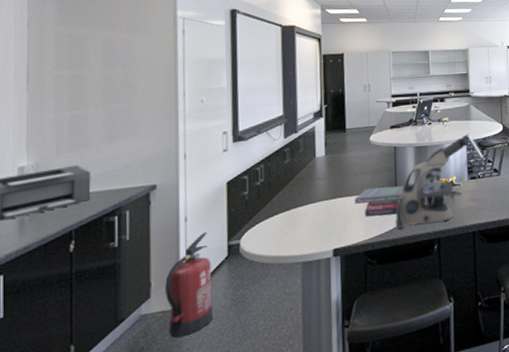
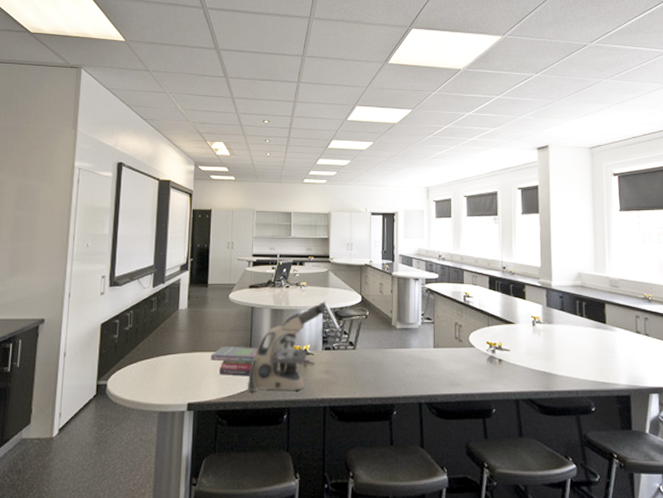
fire extinguisher: present [165,231,213,338] -> none [42,368,82,466]

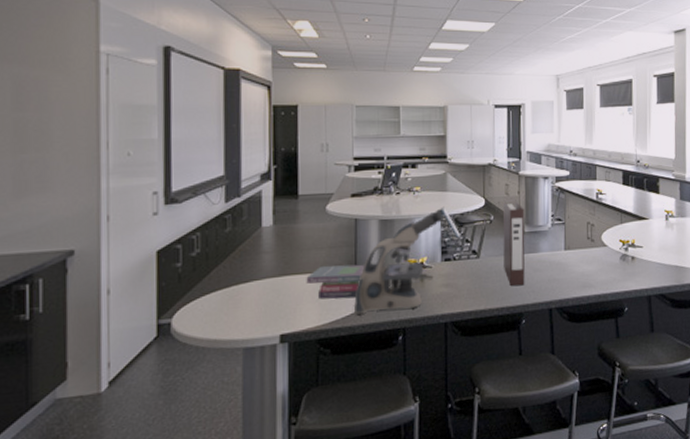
binder: none [377,298,397,379] -> present [502,200,525,286]

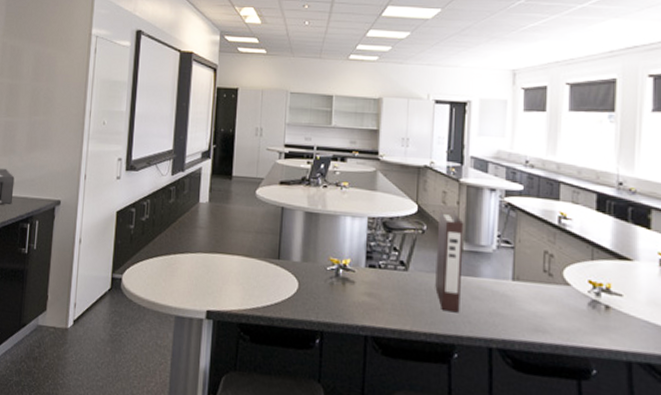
books: present [306,264,365,299] -> none [233,249,288,289]
microscope: present [354,206,460,316] -> none [275,207,388,313]

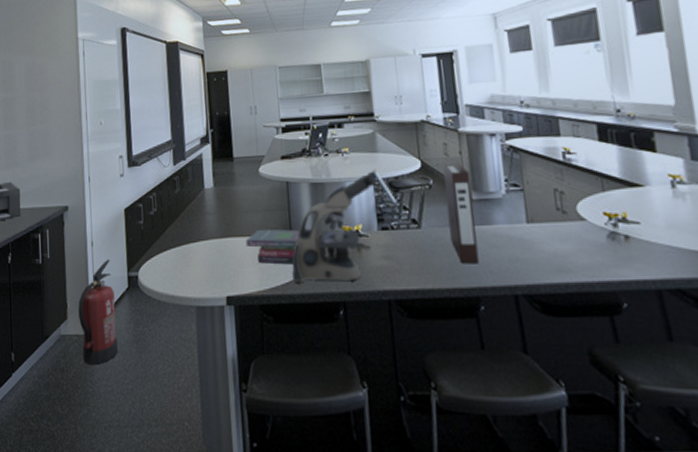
fire extinguisher: none [57,258,96,359] -> present [78,259,118,366]
books: none [233,249,288,289] -> present [245,229,300,265]
microscope: none [275,207,388,313] -> present [292,169,397,284]

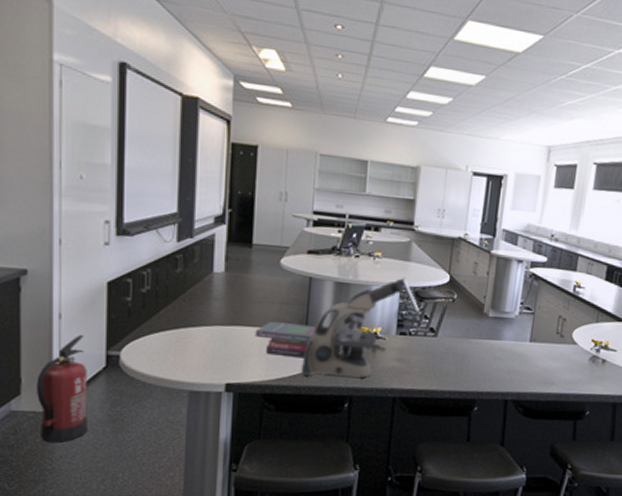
binder: present [442,161,480,264] -> none [461,279,492,372]

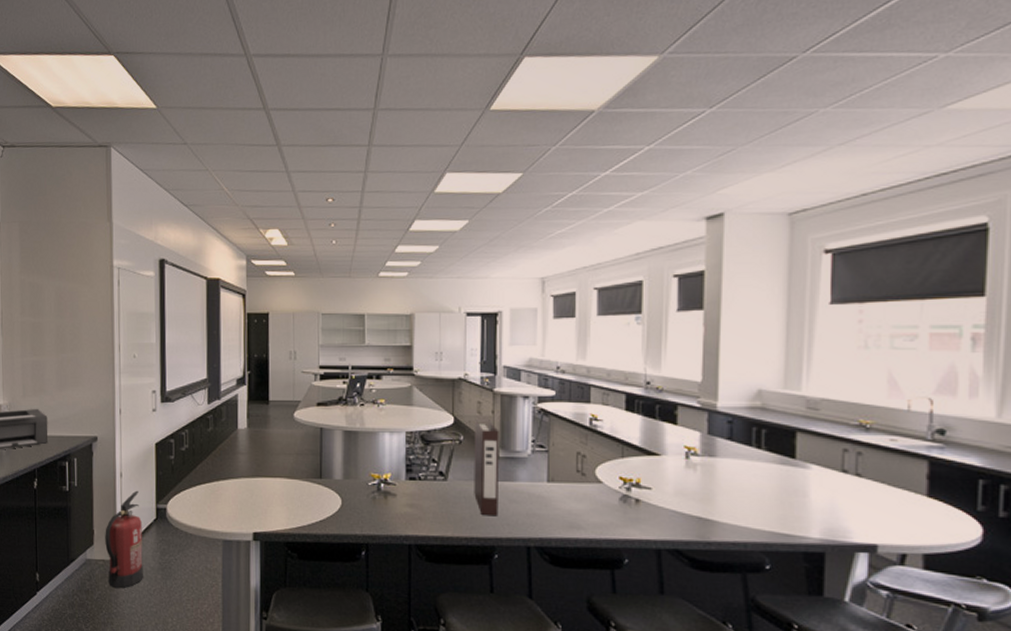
books: present [255,321,316,359] -> none [276,471,330,507]
microscope: present [302,277,419,379] -> none [319,422,426,526]
binder: none [461,279,492,372] -> present [474,419,500,517]

